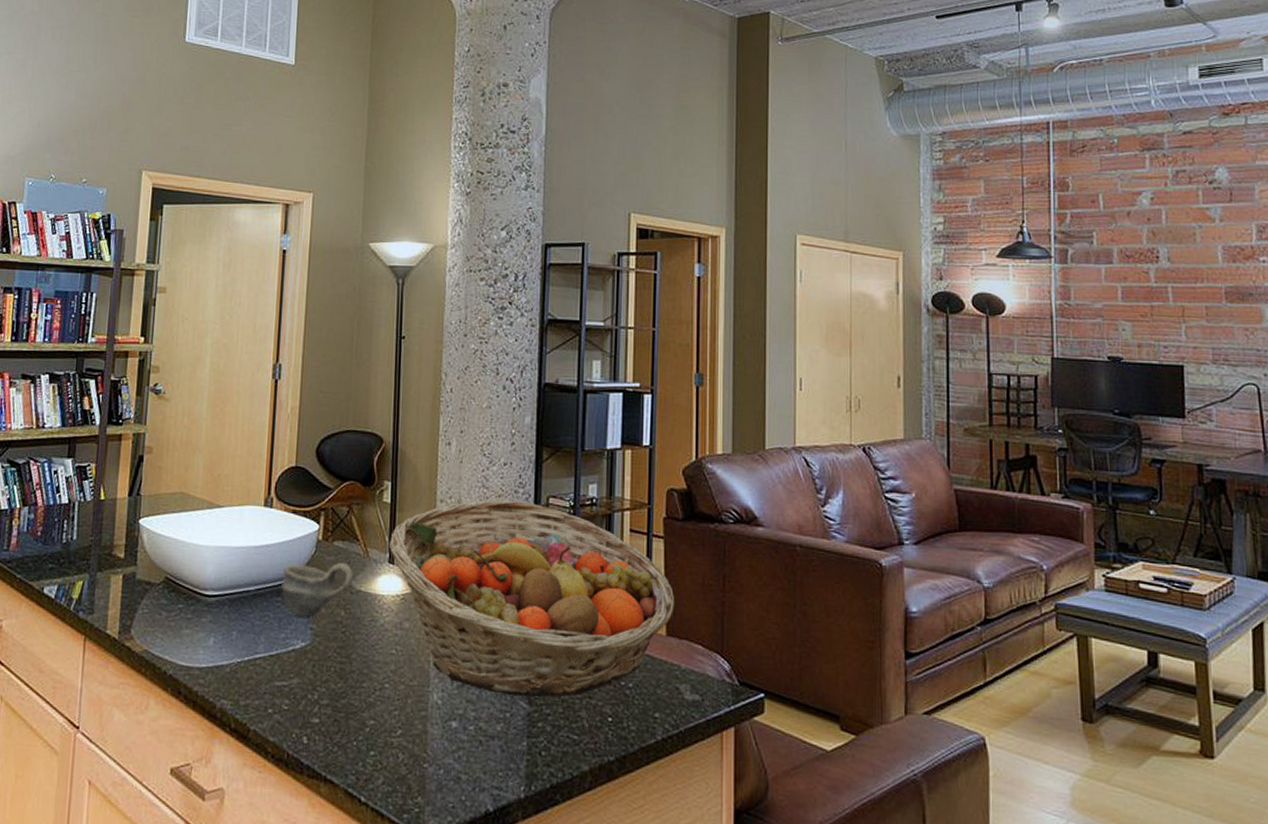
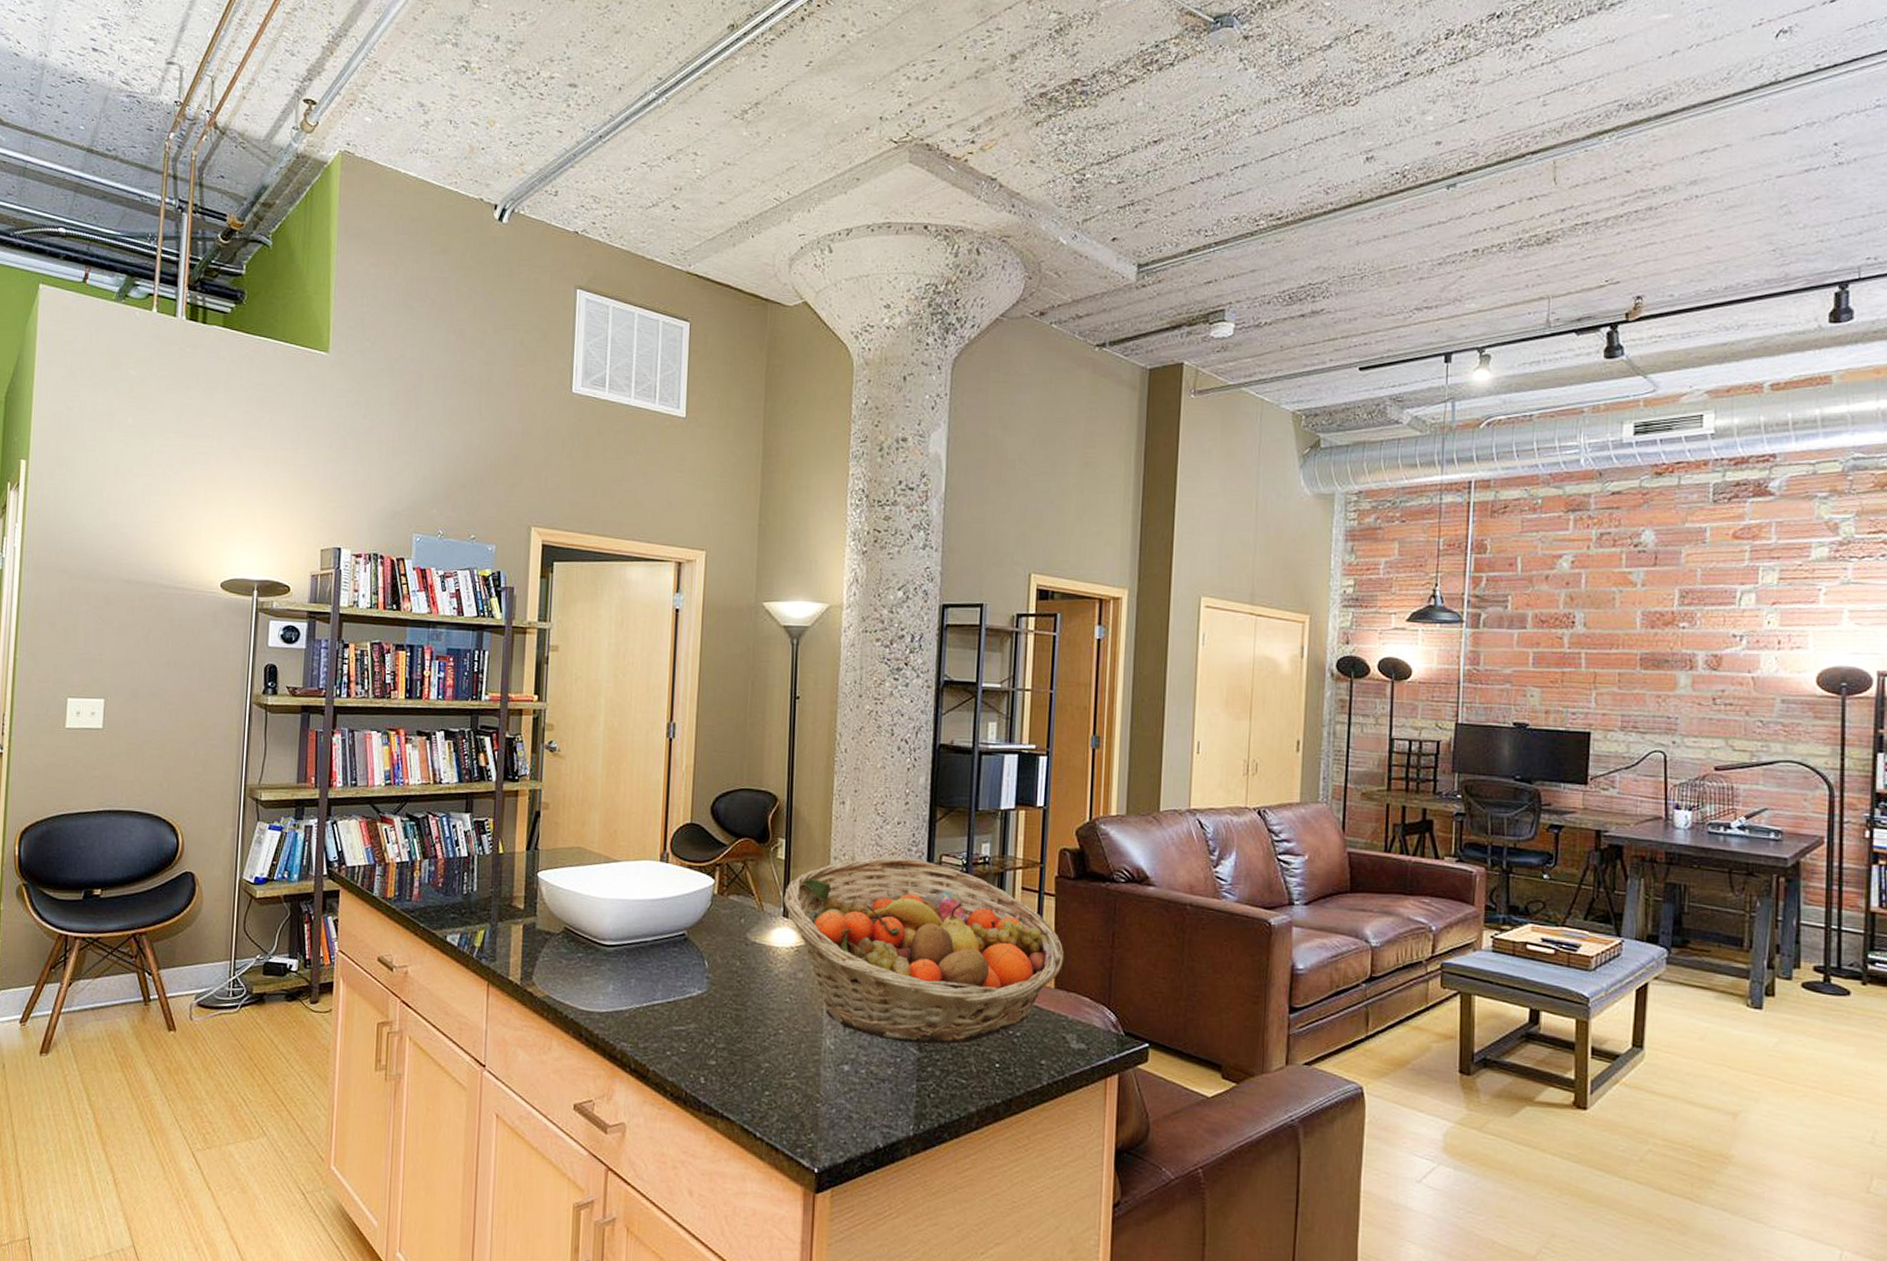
cup: present [281,562,353,618] -> none [678,915,748,967]

